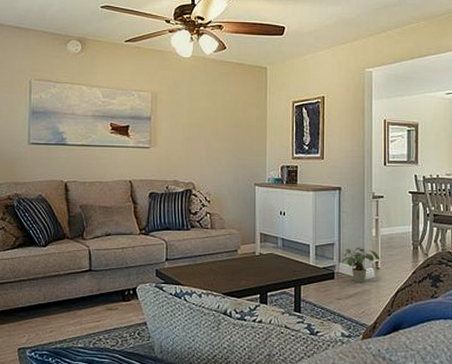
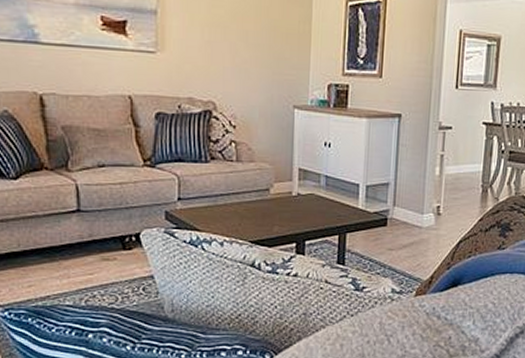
potted plant: present [342,247,380,282] -> none [397,188,443,230]

